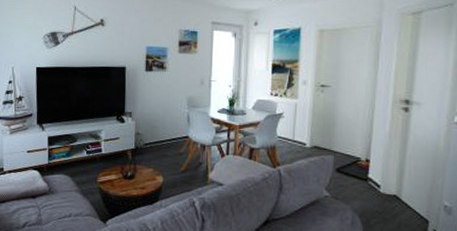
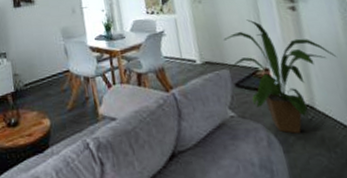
house plant: none [335,114,433,219] -> present [223,19,337,134]

